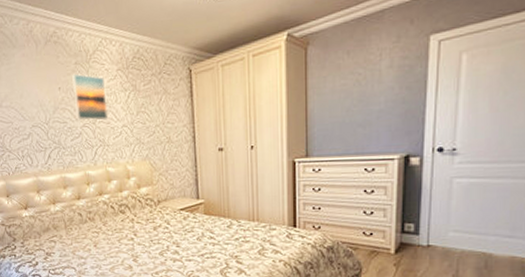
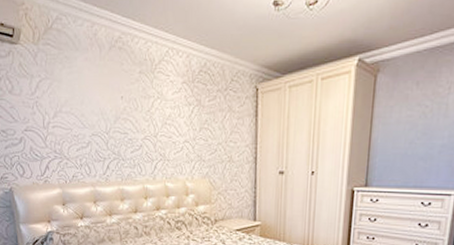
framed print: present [71,73,108,121] -> none [135,83,170,134]

